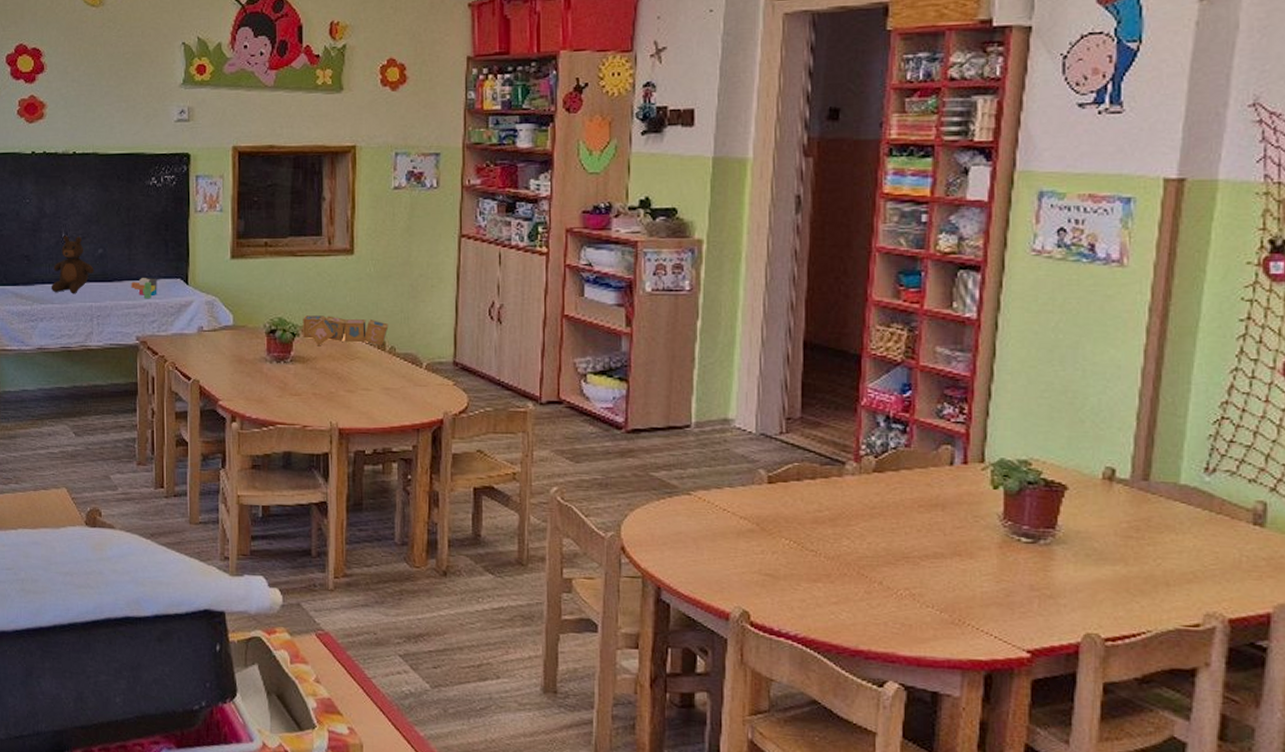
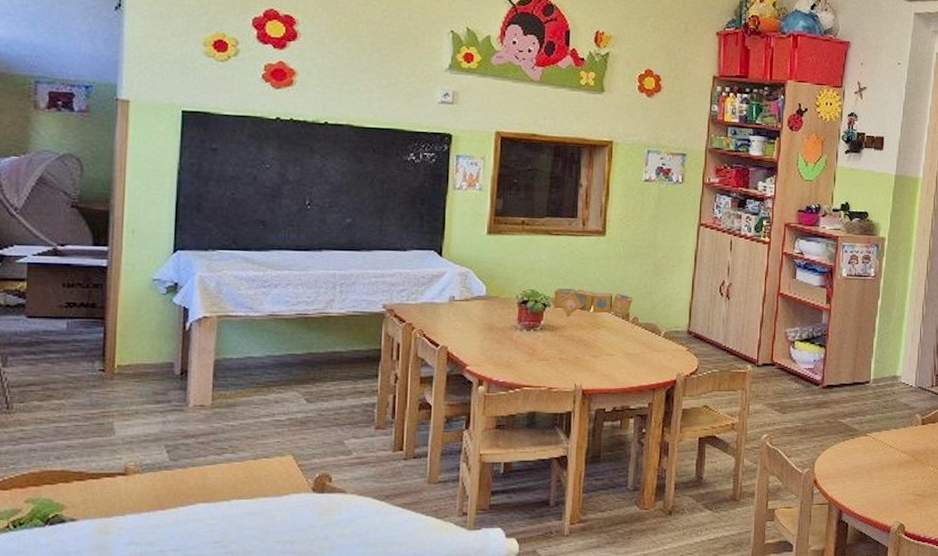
teddy bear: present [50,236,94,293] -> none [289,203,340,261]
toy blocks: present [131,278,157,299] -> none [380,248,409,269]

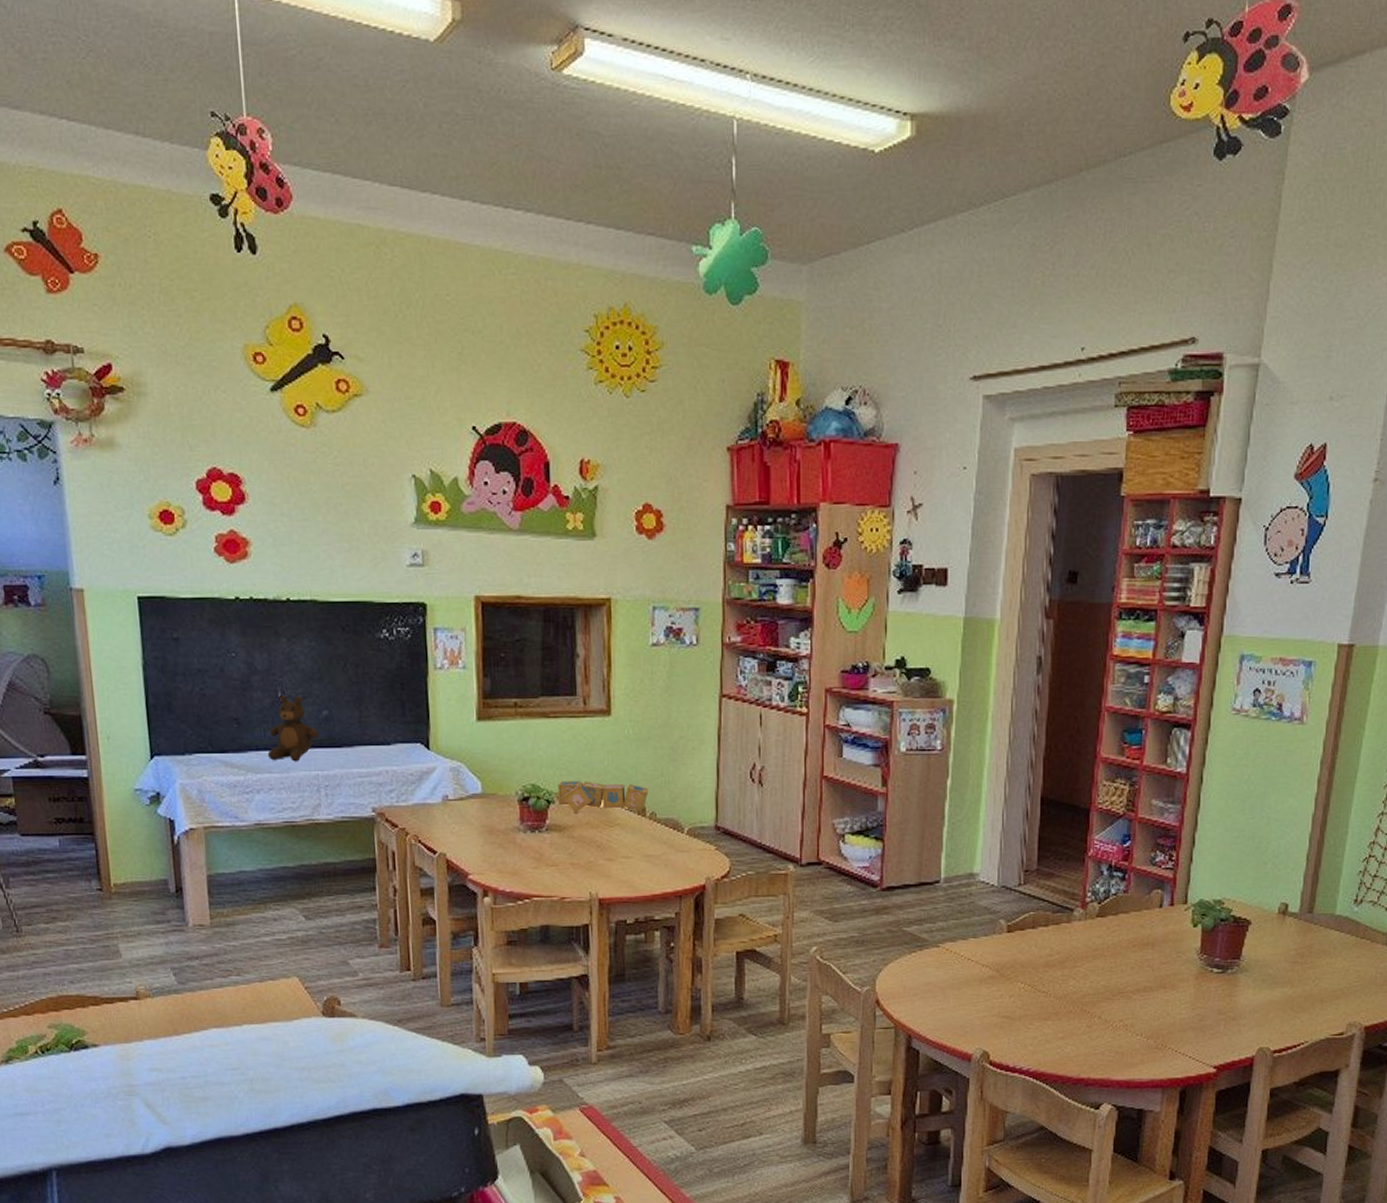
teddy bear: none [289,203,340,261] -> present [267,695,319,761]

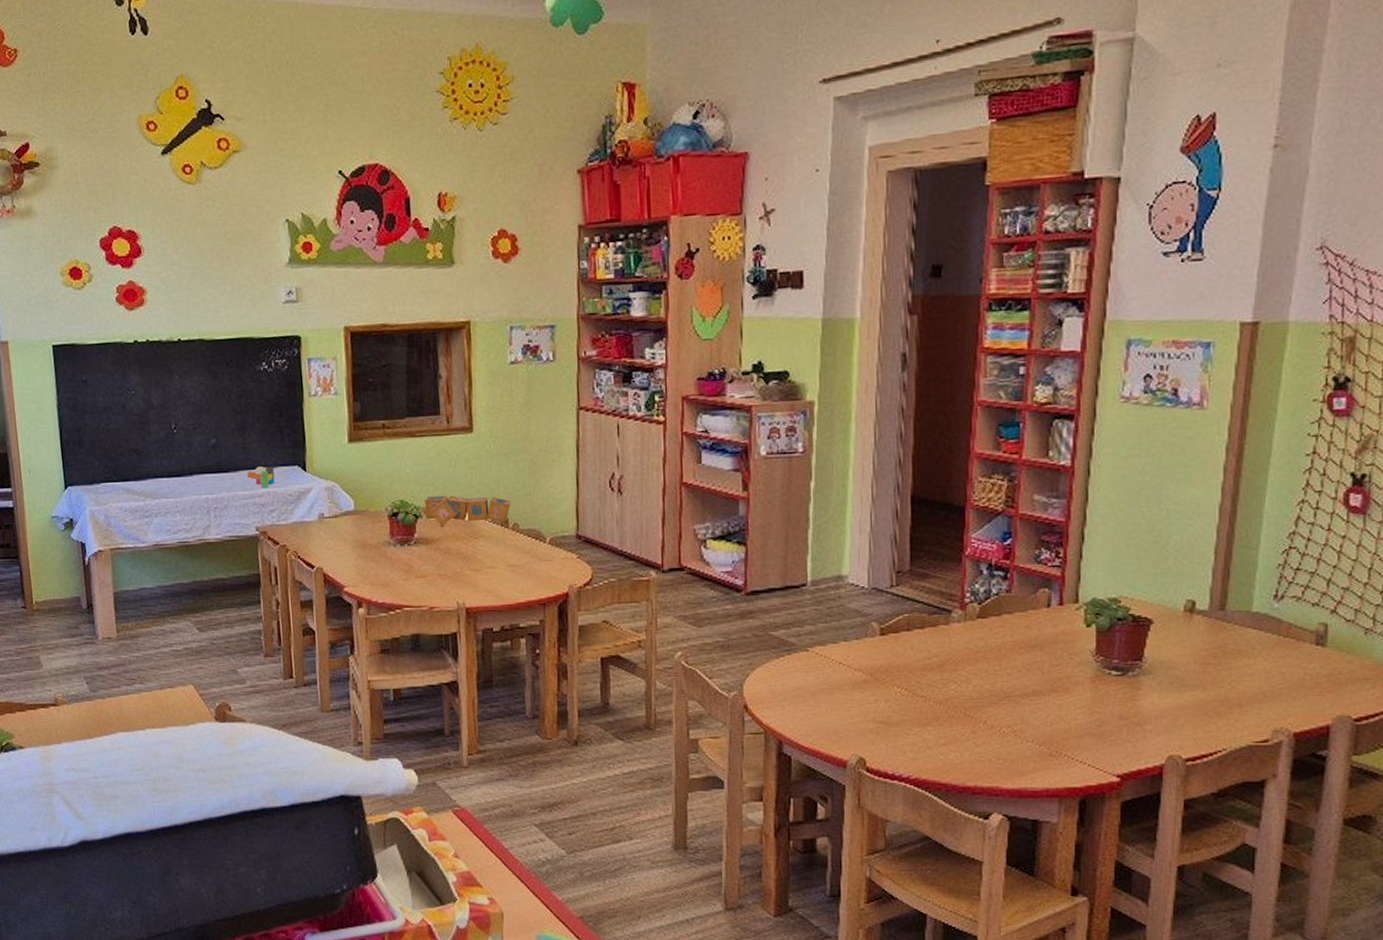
teddy bear: present [267,695,319,761] -> none [163,427,208,486]
toy blocks: none [363,743,395,766] -> present [247,466,275,488]

